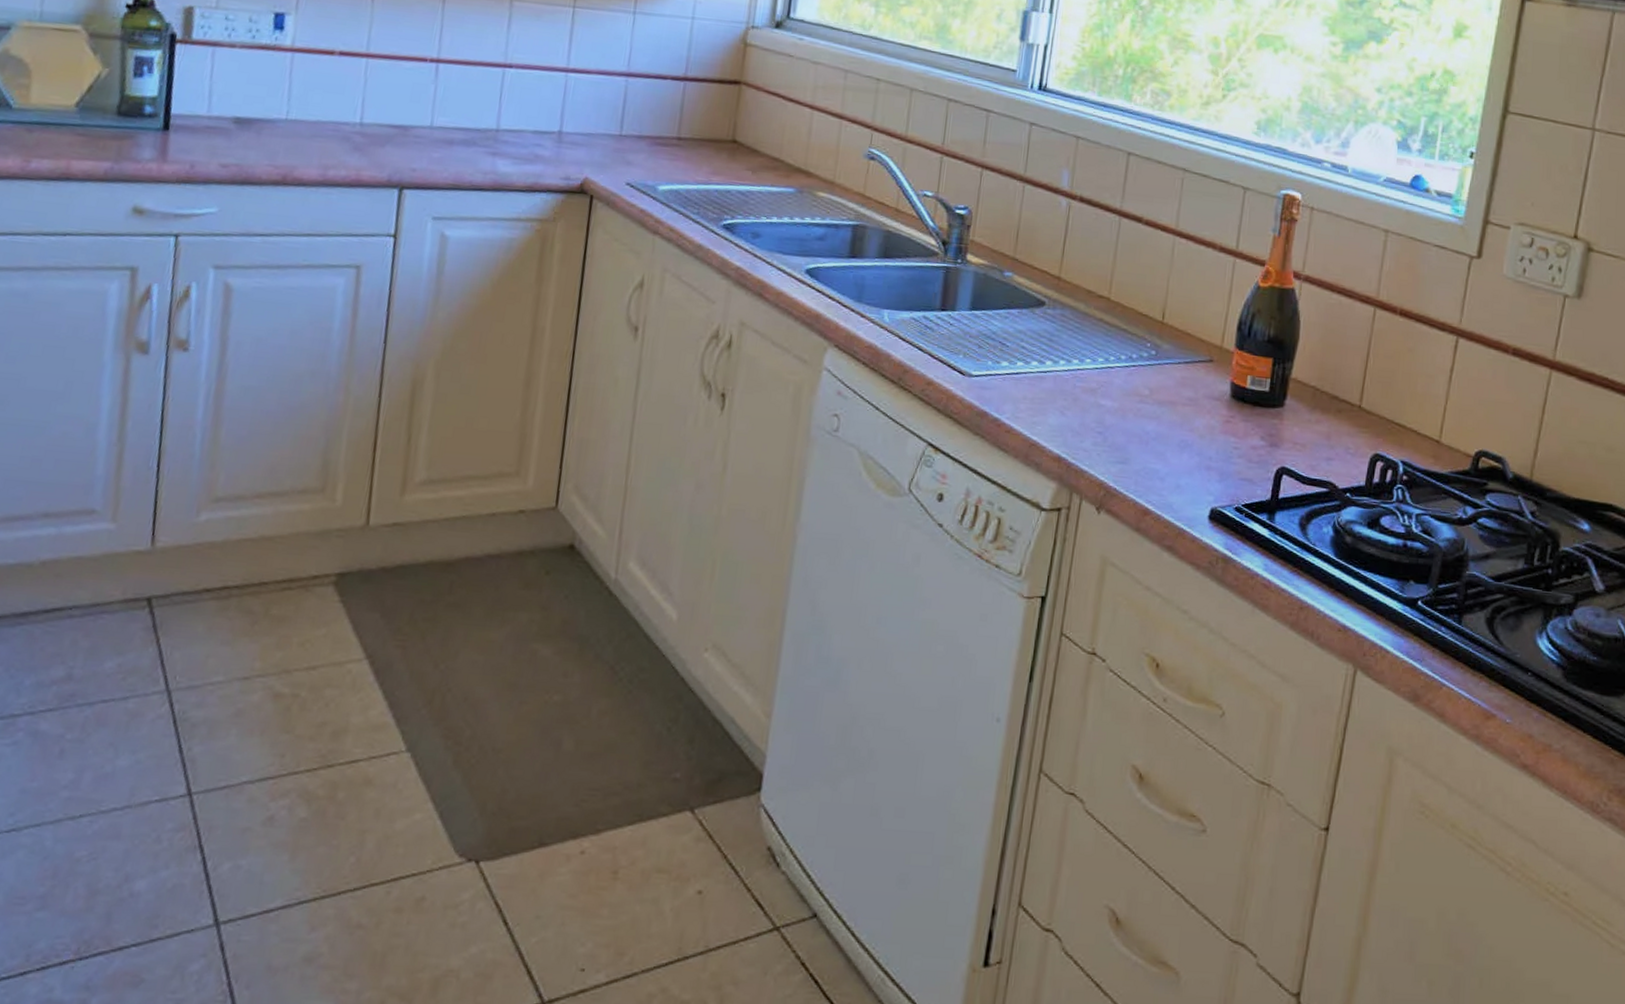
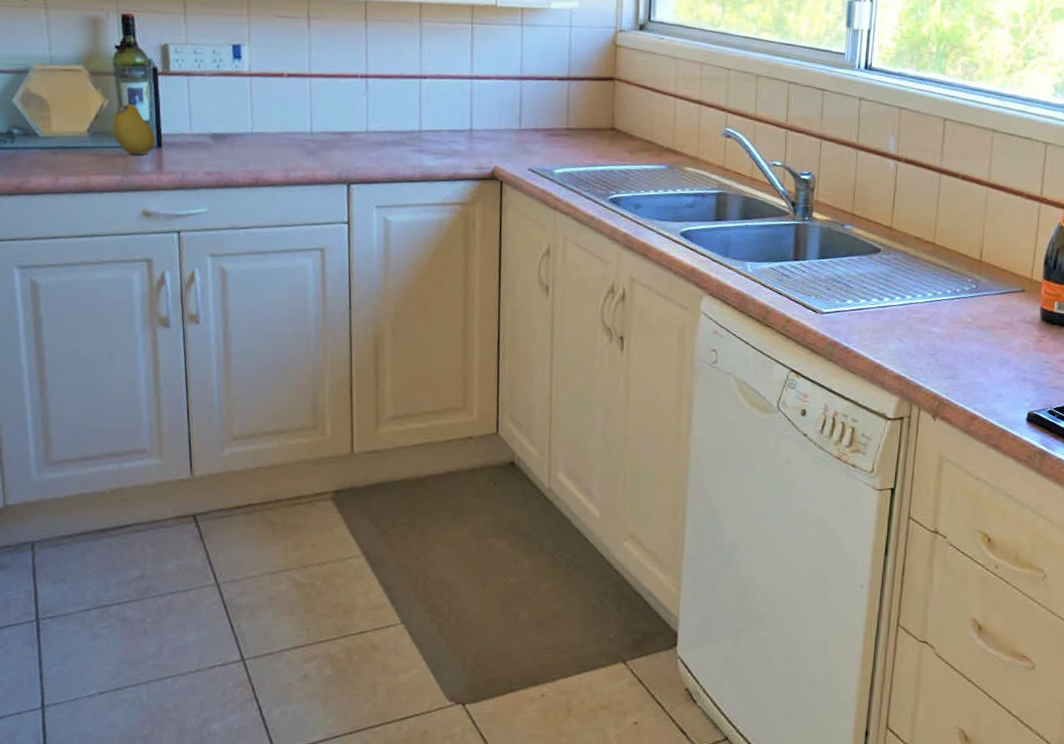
fruit: none [108,75,163,138] -> present [111,104,156,155]

